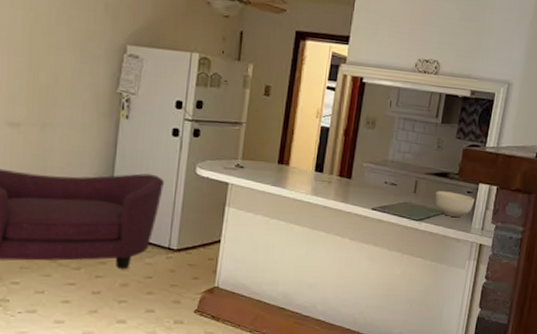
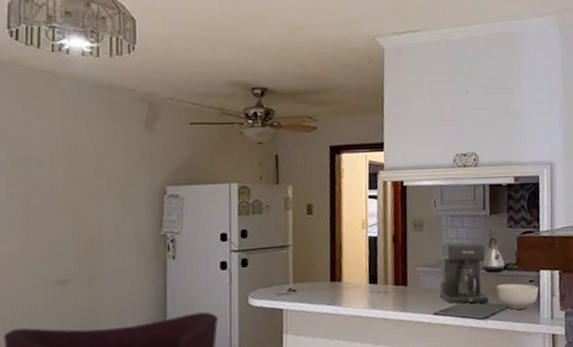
coffee maker: none [381,143,433,206] -> present [440,241,489,304]
kettle: none [426,146,448,180] -> present [483,238,505,273]

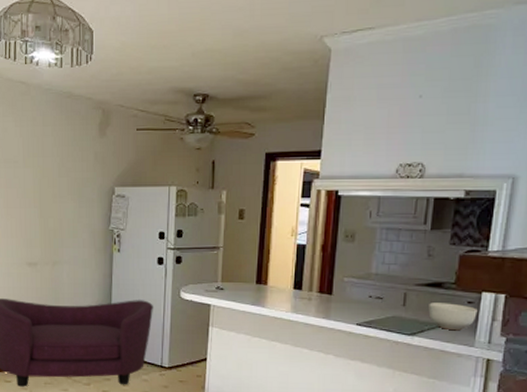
coffee maker: present [440,241,489,304] -> none [365,255,423,319]
kettle: present [483,238,505,273] -> none [416,254,442,291]

